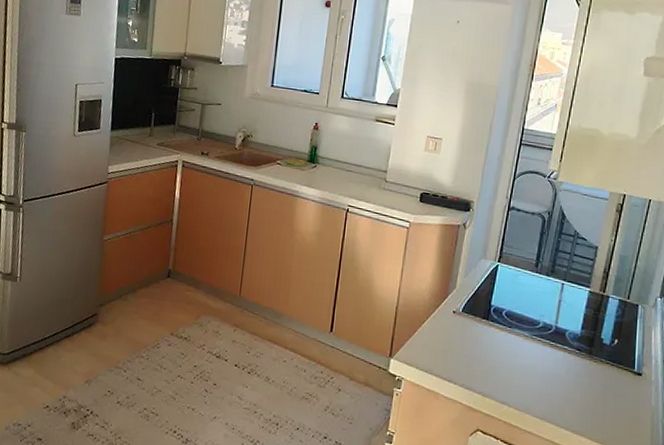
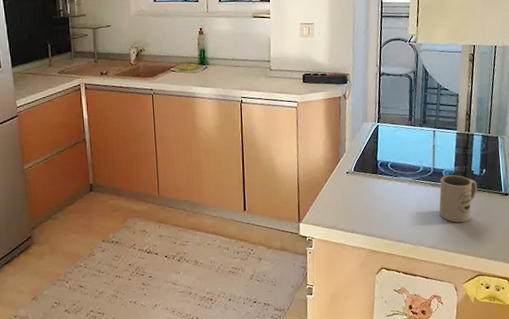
mug: none [555,337,605,397] -> present [439,175,478,223]

